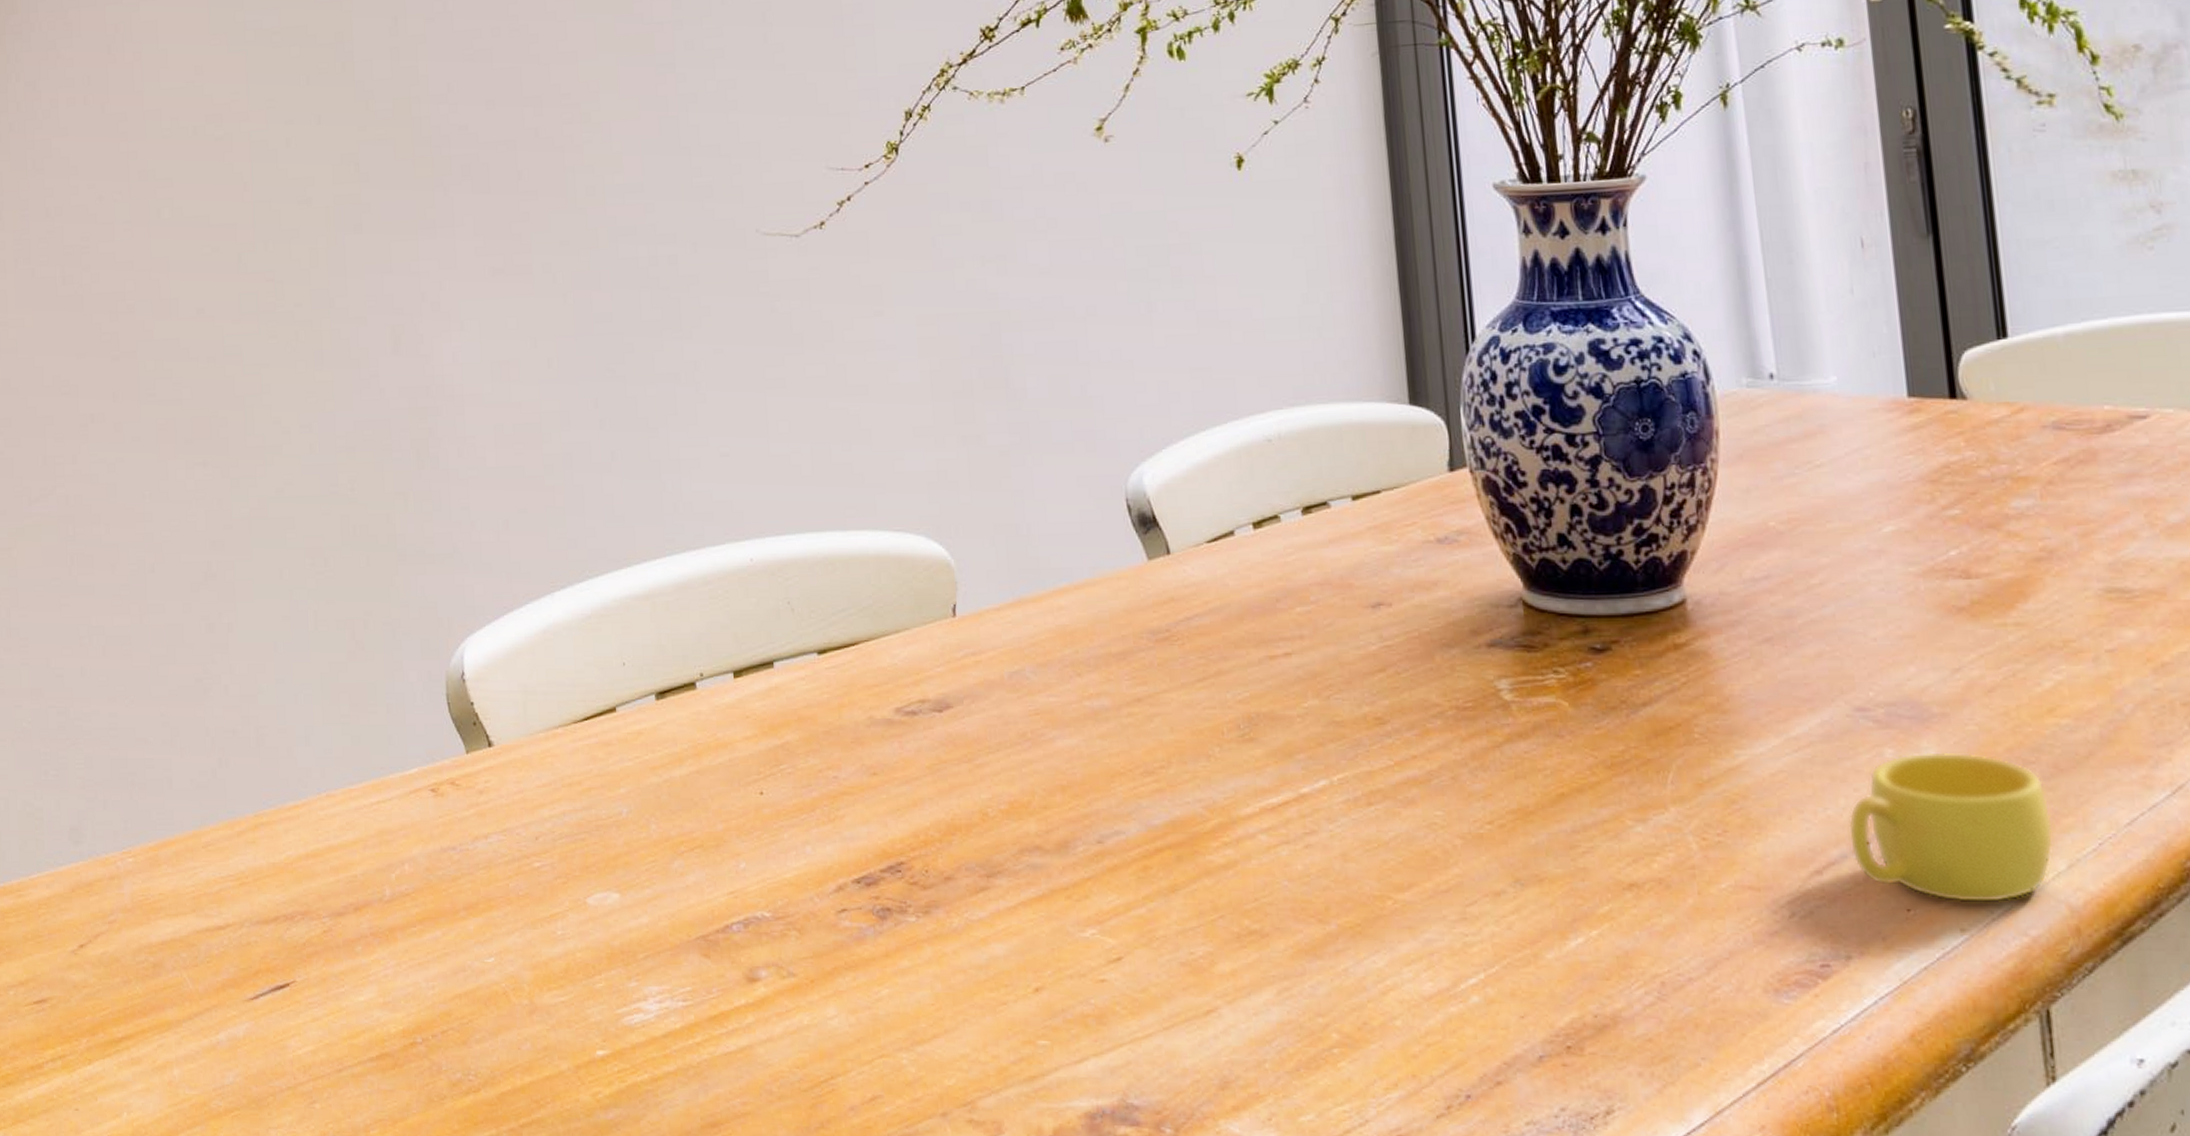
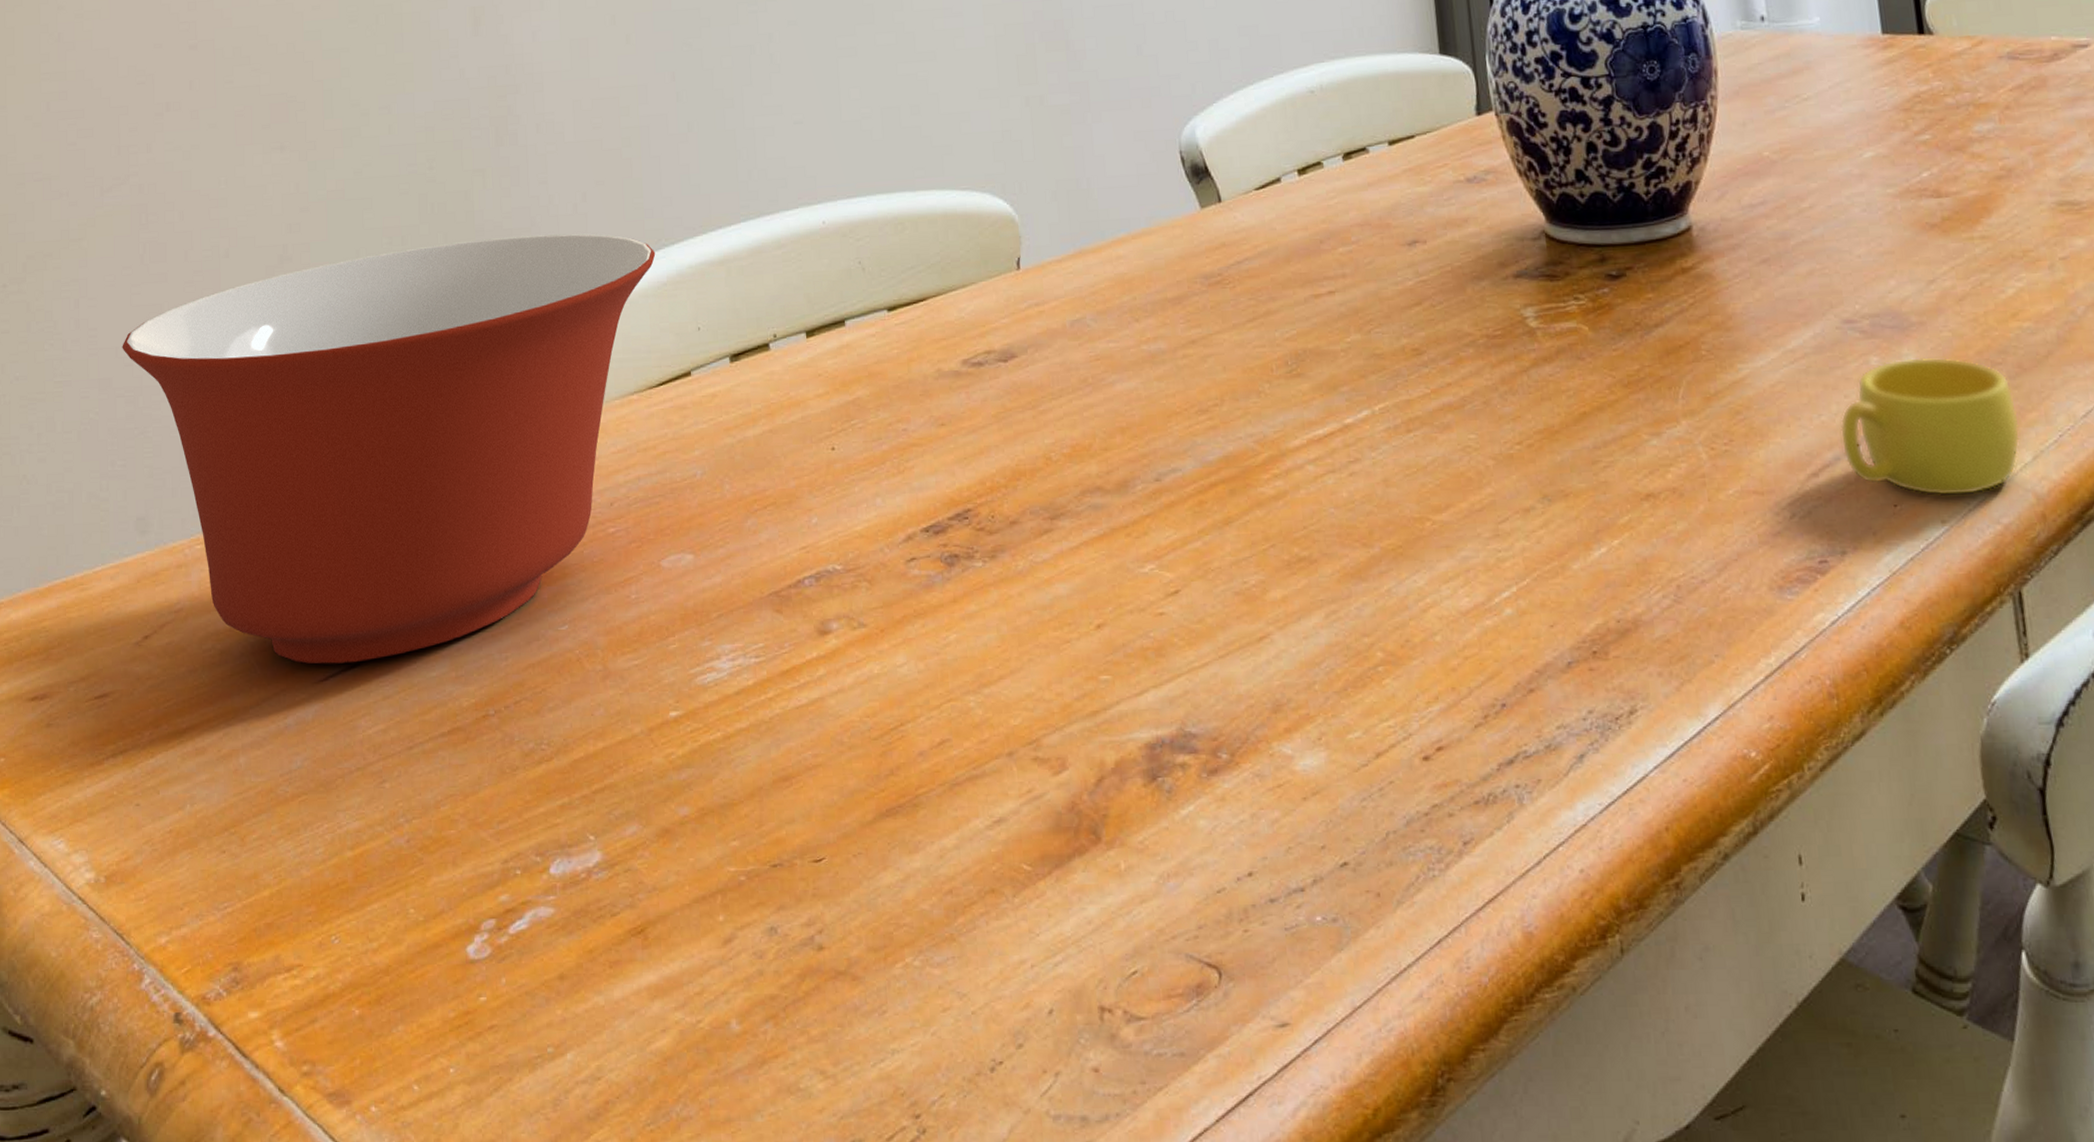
mixing bowl: none [52,561,580,983] -> present [122,233,656,664]

